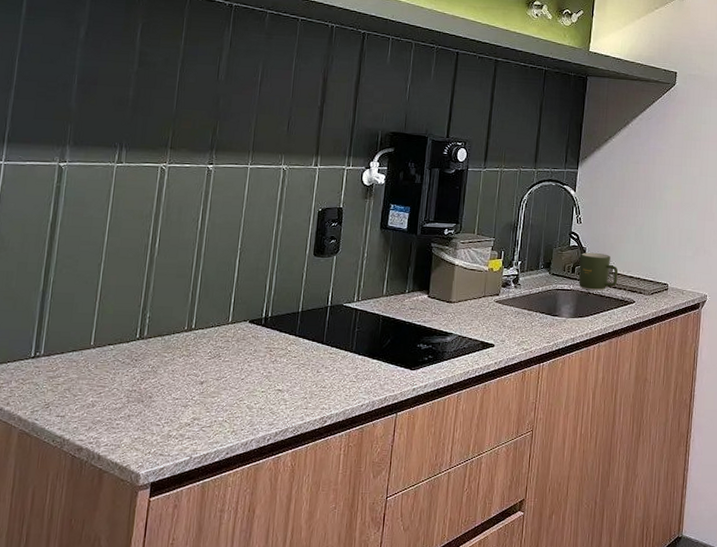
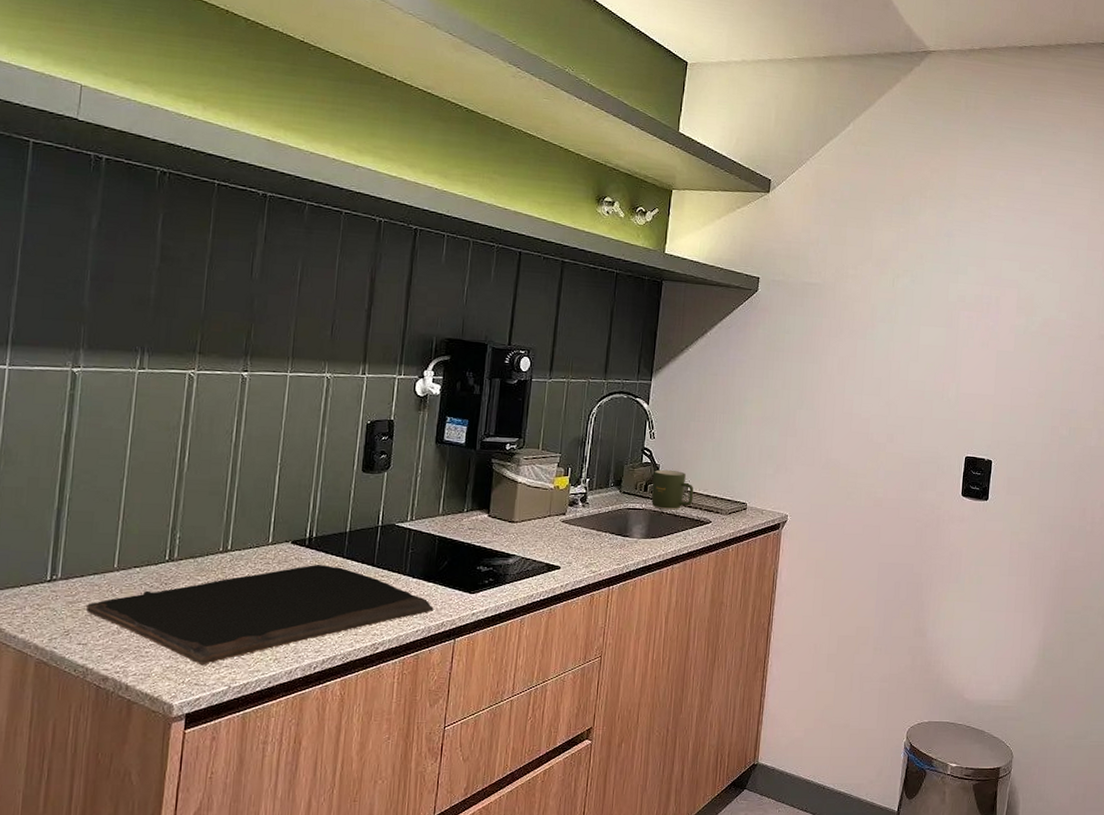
cutting board: none [65,342,377,437] -> present [86,564,434,666]

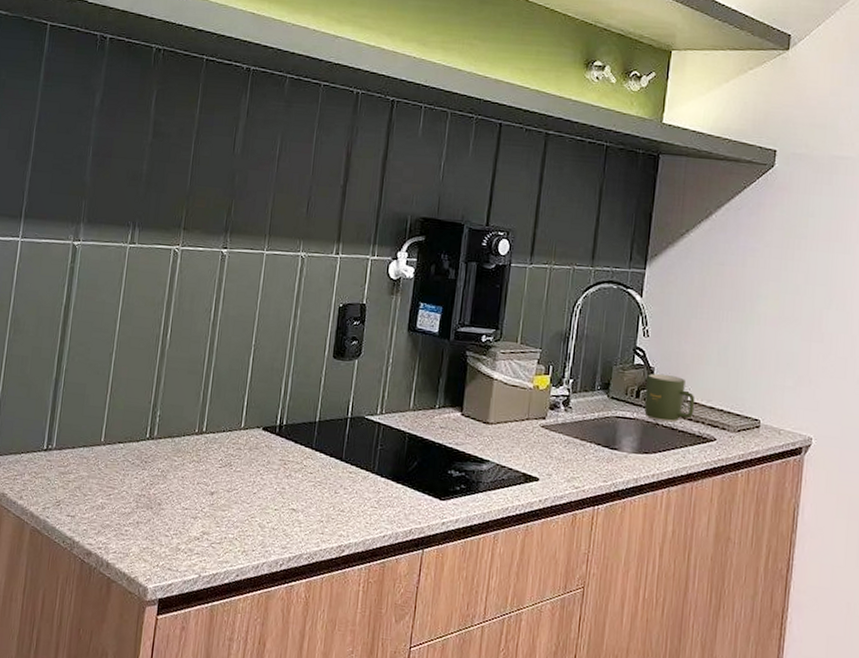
cutting board: present [86,564,434,666] -> none [76,453,402,550]

